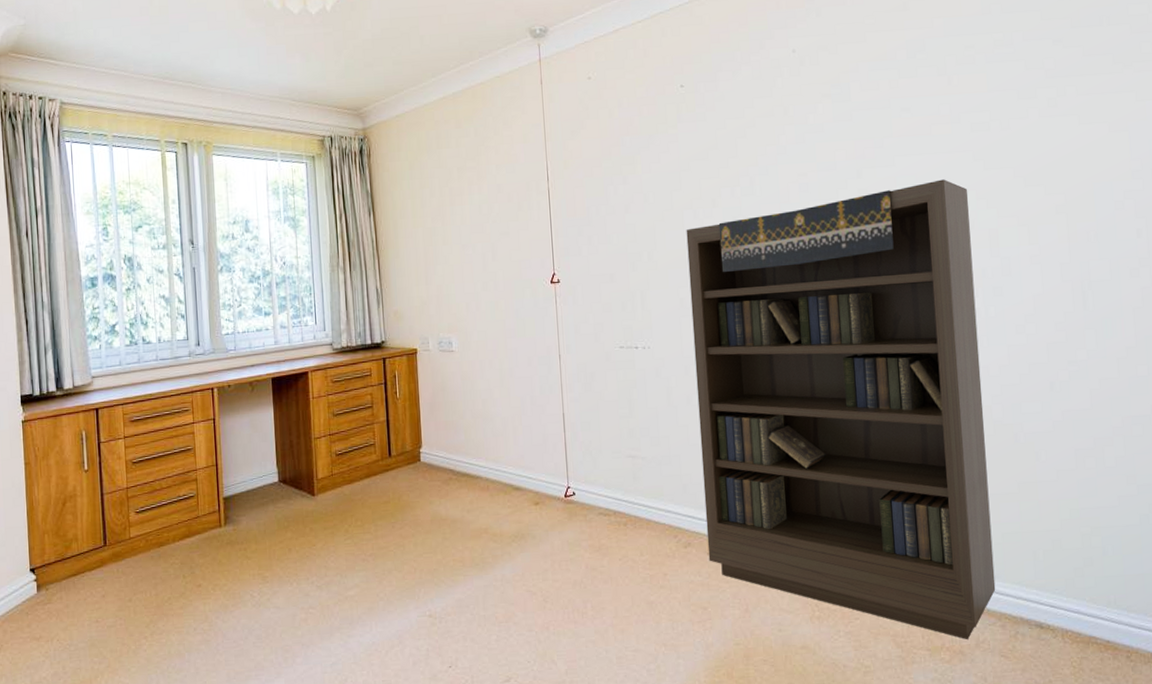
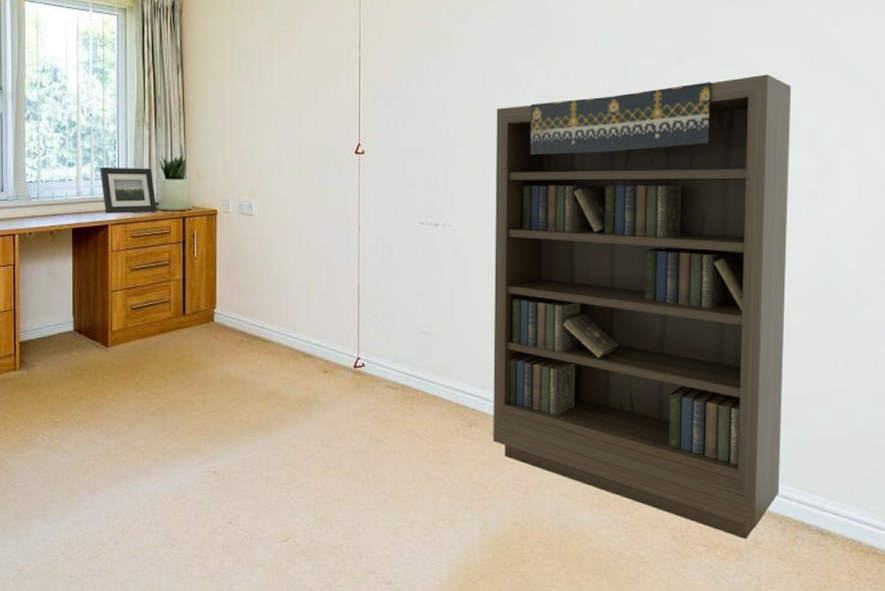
picture frame: none [296,311,357,360] -> present [99,166,158,214]
planter: none [354,296,393,354] -> present [155,155,194,212]

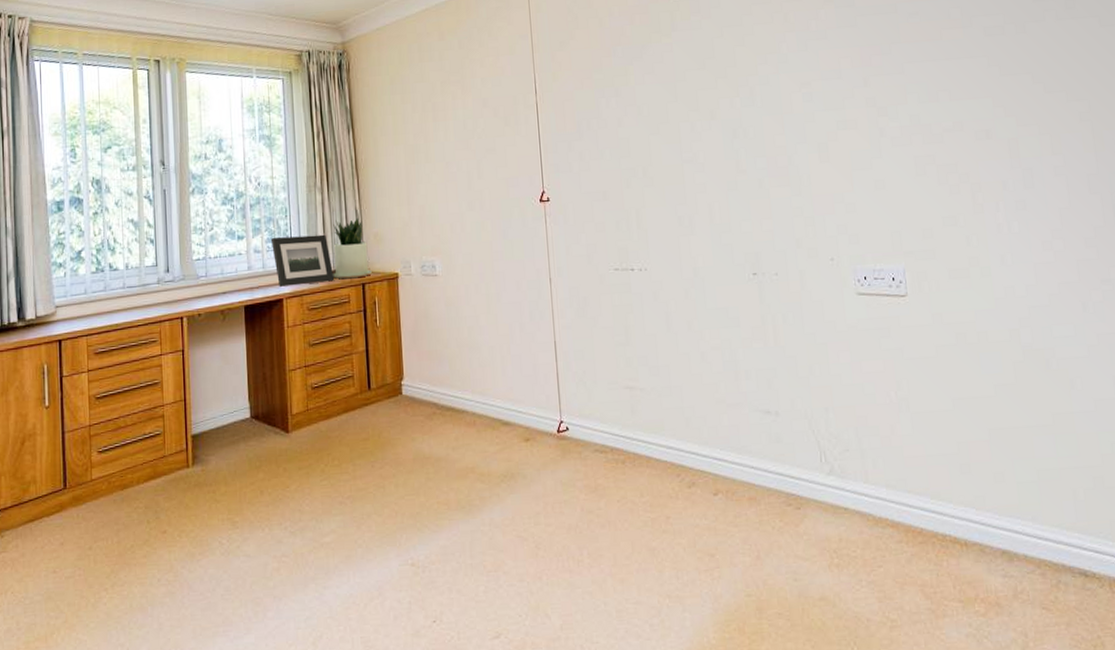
bookcase: present [492,74,792,539] -> none [683,86,1033,589]

